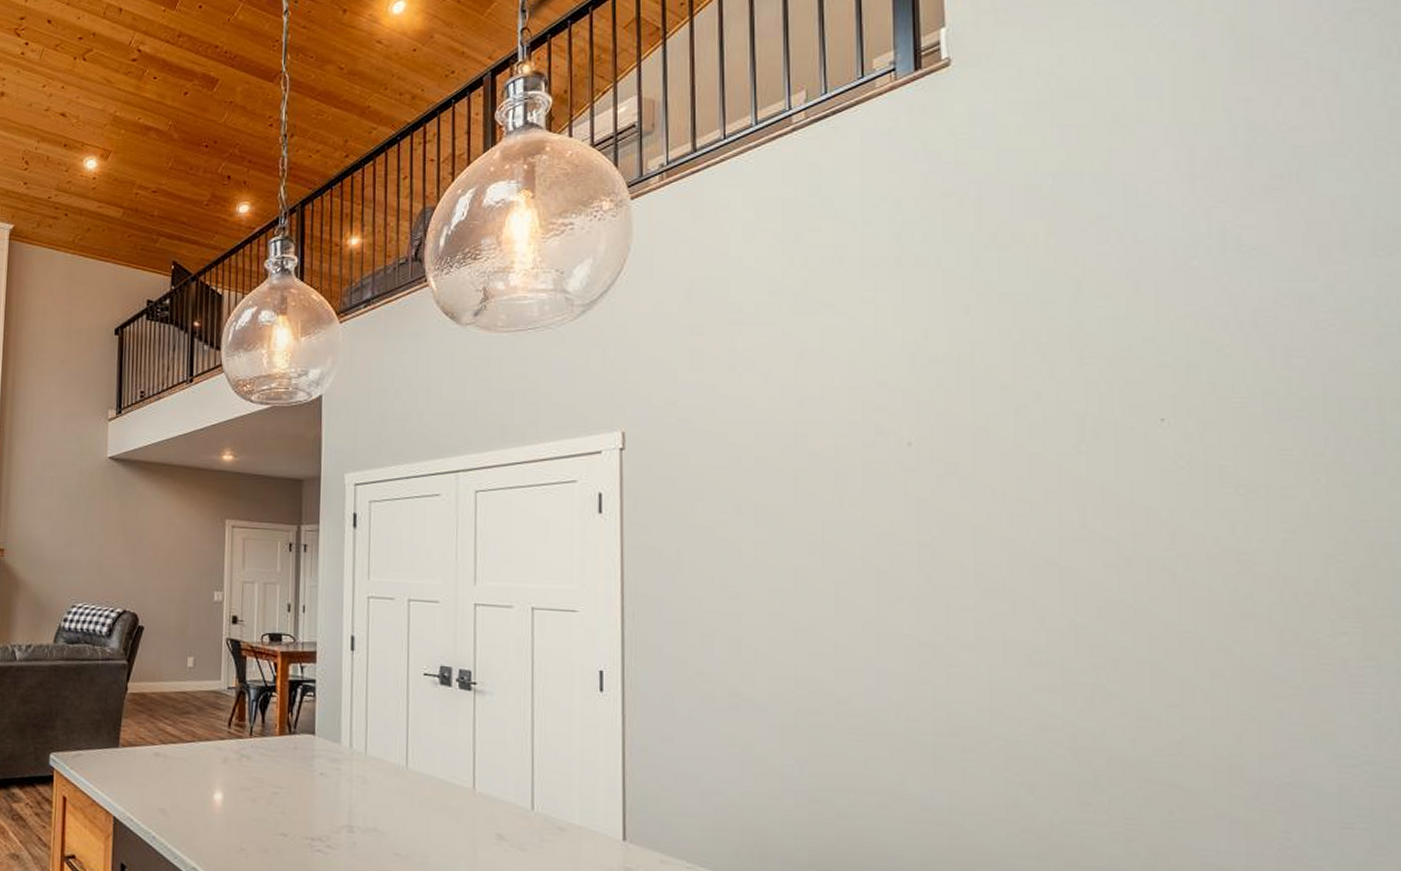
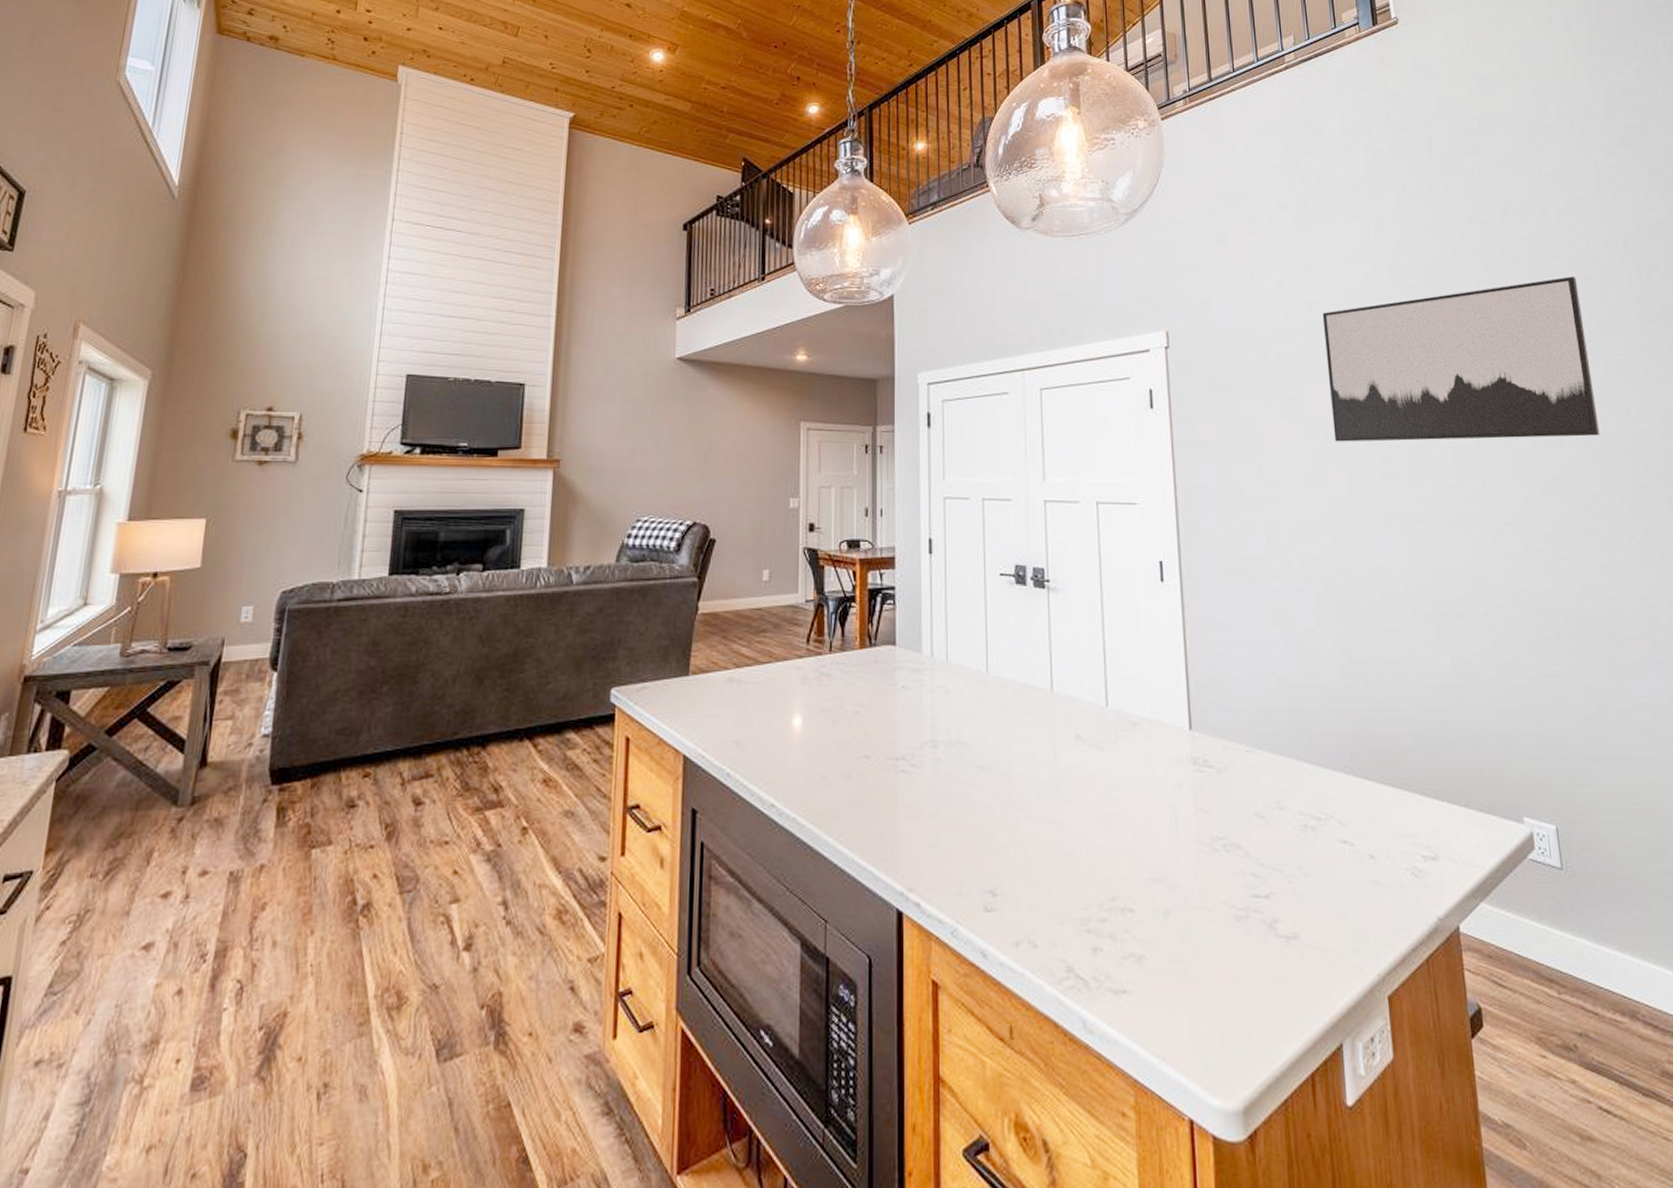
wall art: none [816,365,1186,556] -> present [1322,276,1600,442]

